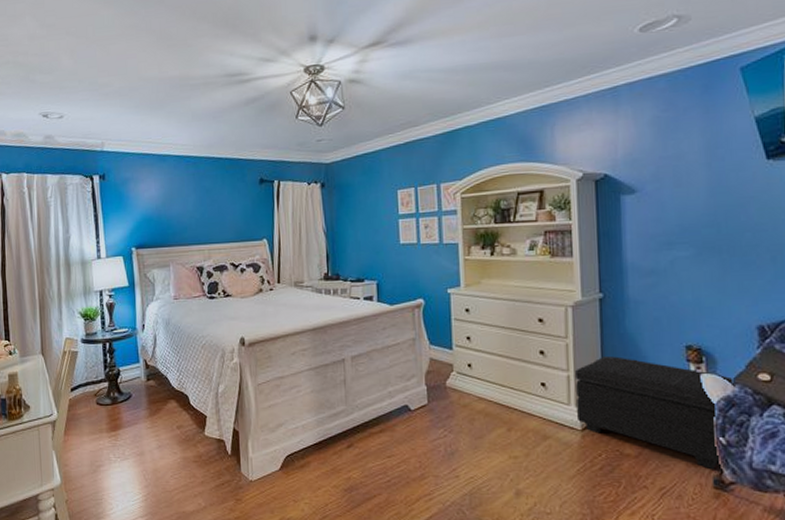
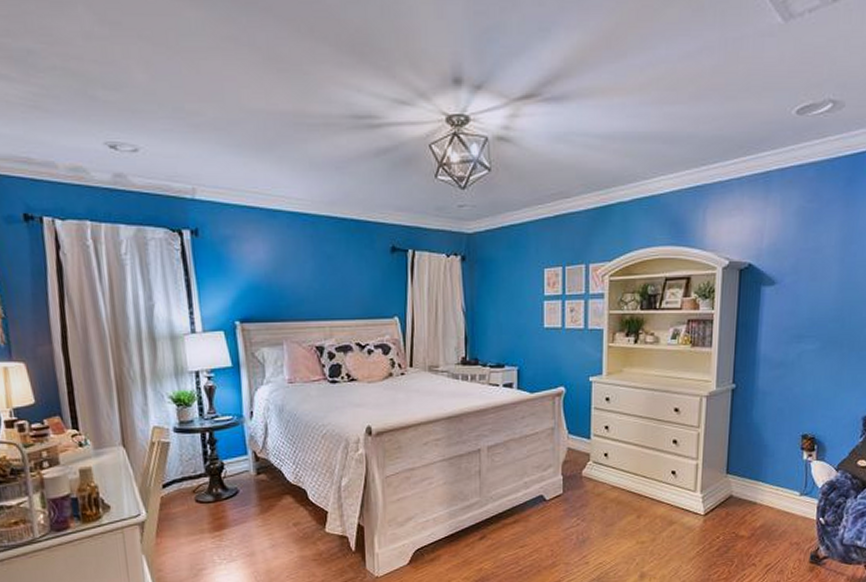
footstool: present [575,356,733,469] -> none [702,445,838,546]

